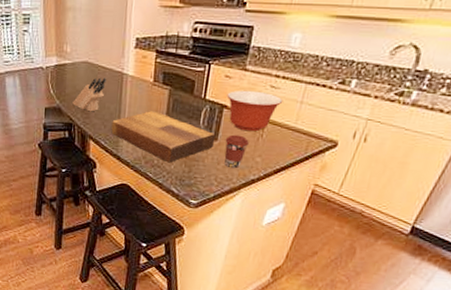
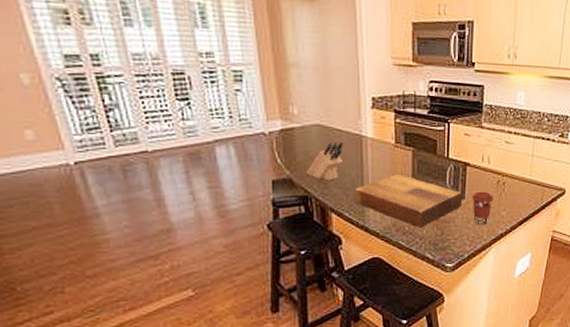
mixing bowl: present [226,90,283,132] -> none [468,147,518,187]

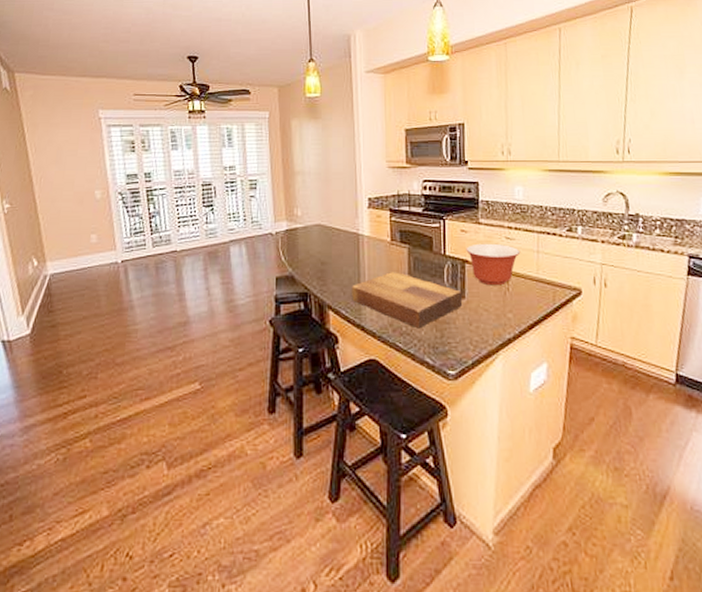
knife block: present [306,141,344,181] -> none [307,240,342,278]
mixing bowl: none [468,147,518,187] -> present [466,243,521,286]
coffee cup: present [472,191,493,226] -> none [472,290,497,329]

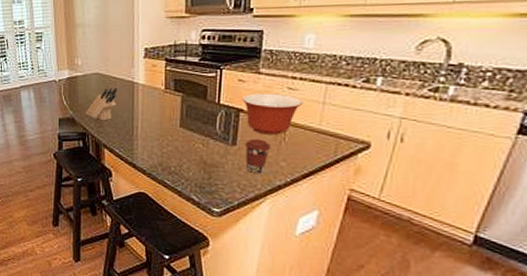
knife block: none [307,240,342,278] -> present [85,87,118,121]
cutting board: present [352,272,463,329] -> none [125,118,234,170]
coffee cup: none [472,290,497,329] -> present [244,138,271,174]

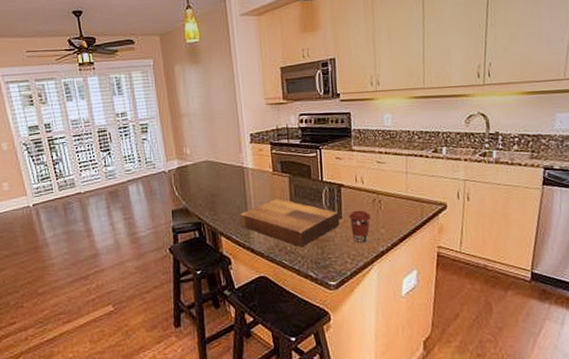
knife block: present [85,87,118,121] -> none [199,173,229,208]
cutting board: none [125,118,234,170] -> present [240,199,340,248]
mixing bowl: present [242,93,303,135] -> none [341,167,391,206]

